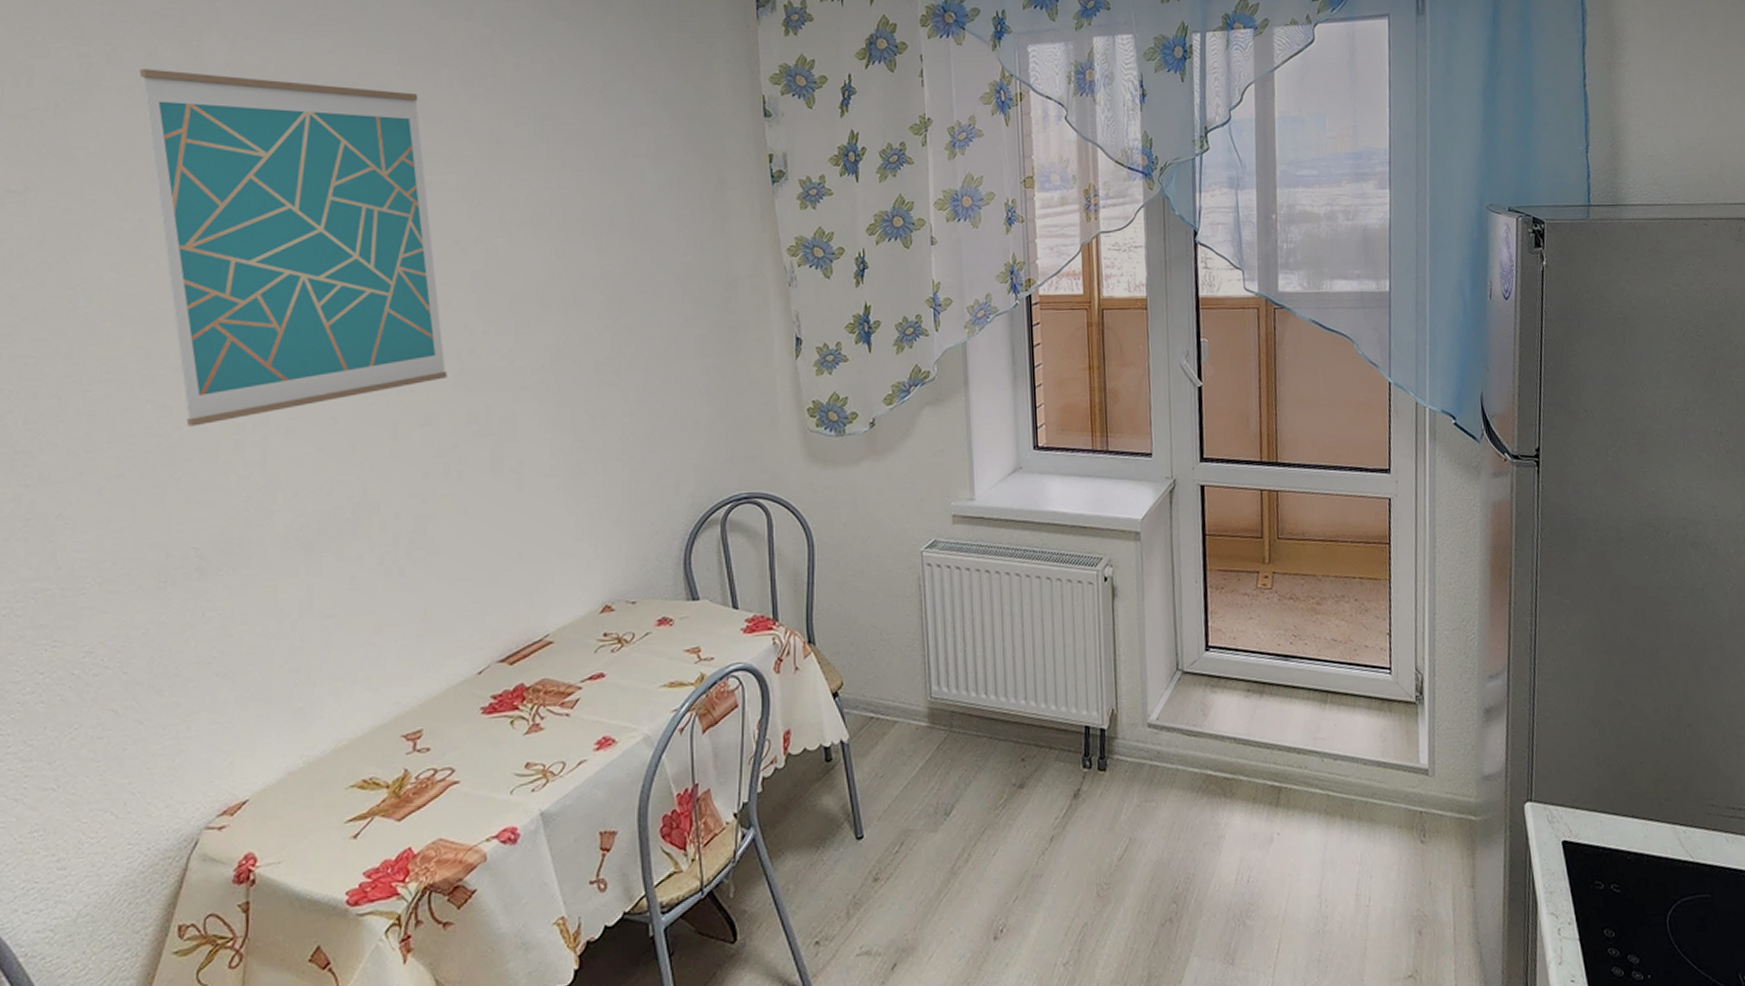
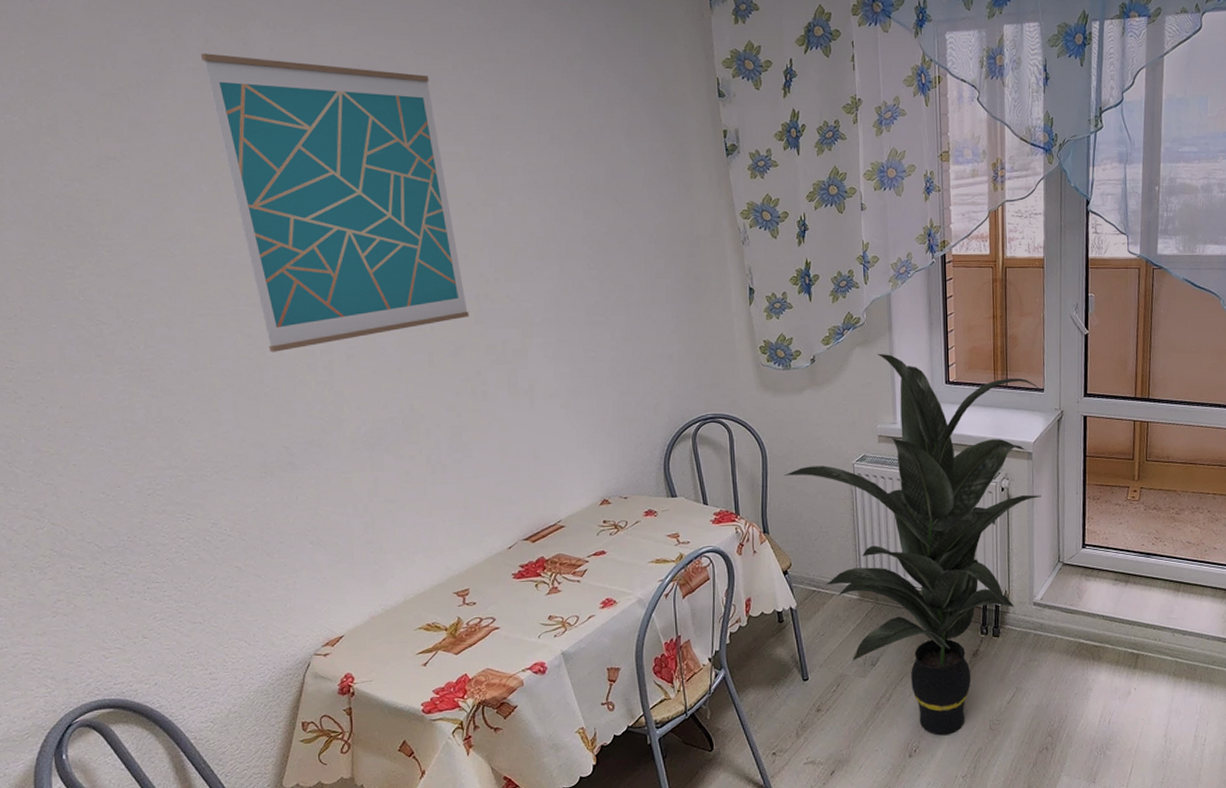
indoor plant: none [835,414,1153,908] -> present [784,353,1042,736]

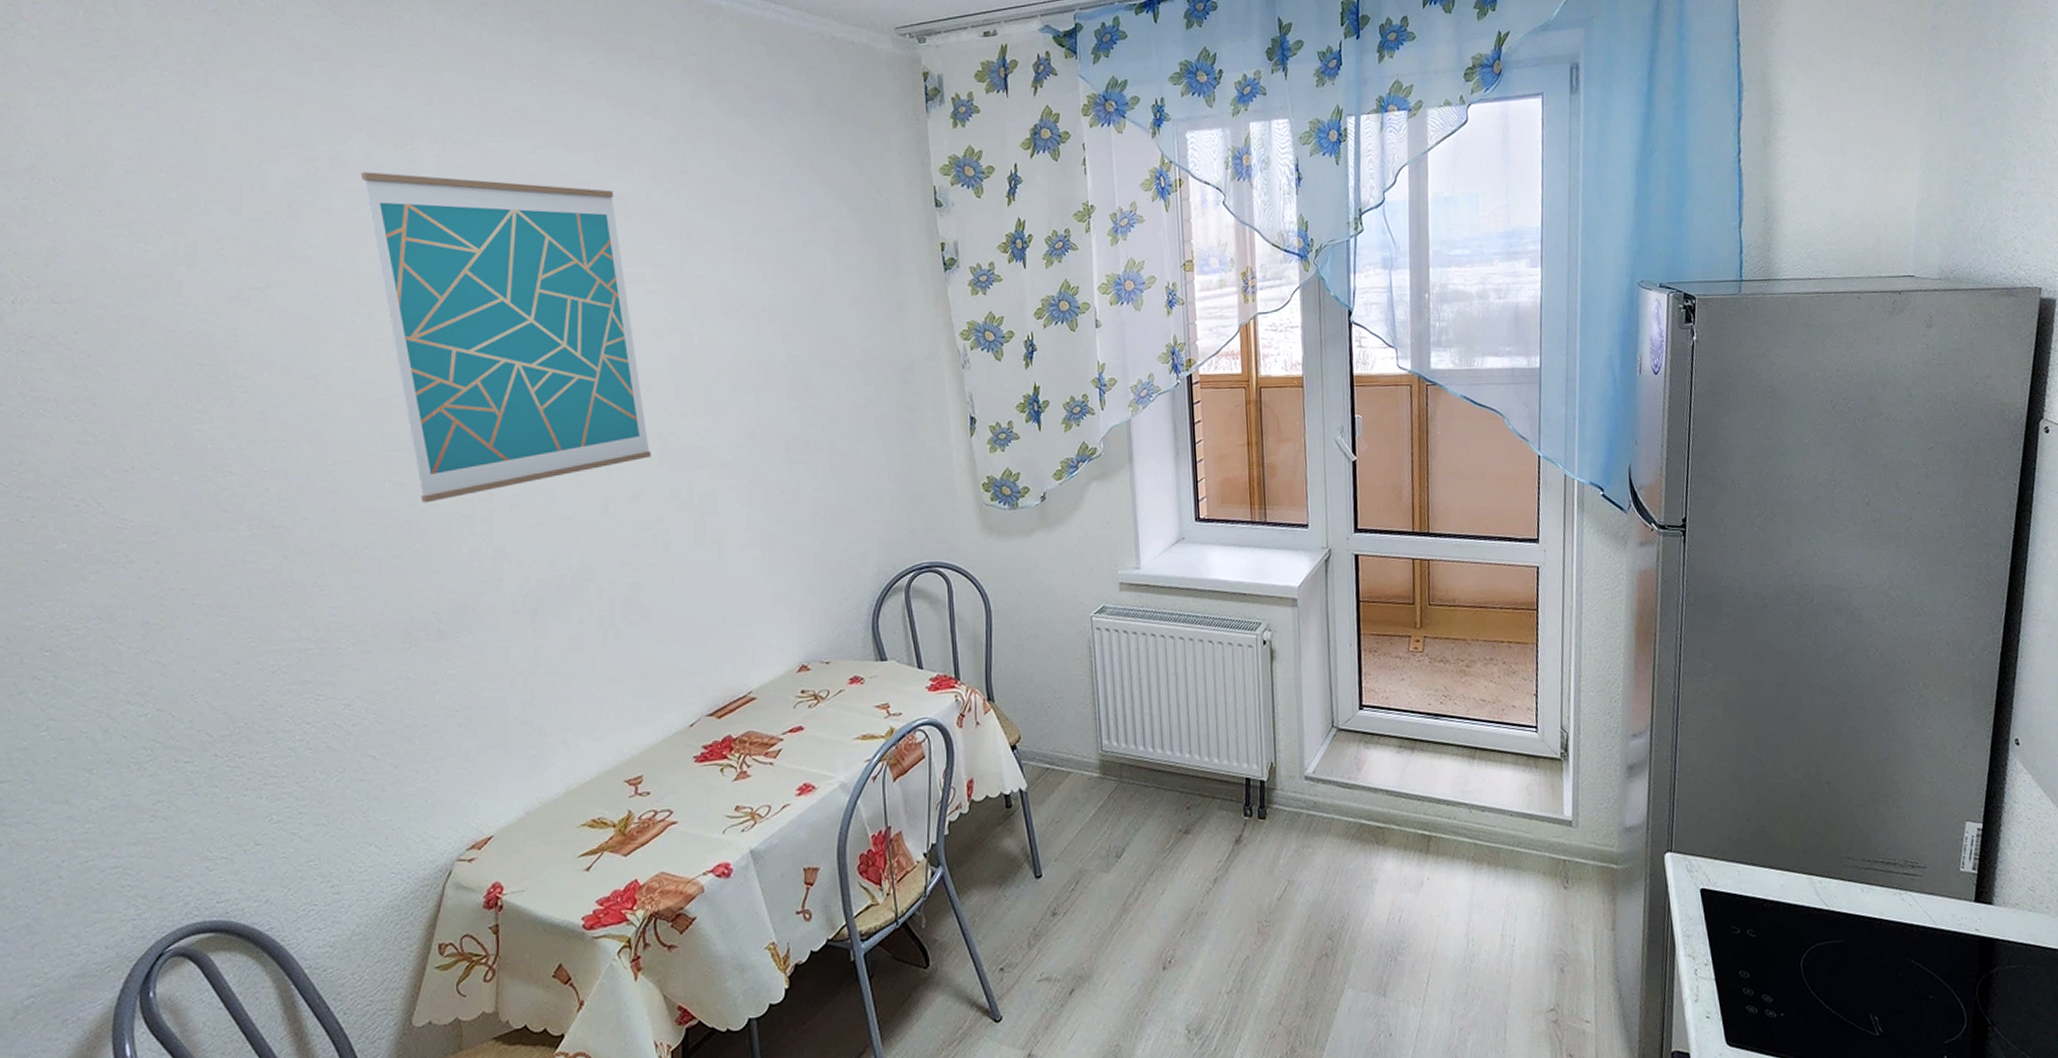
indoor plant: present [784,353,1042,736] -> none [1011,488,1310,942]

